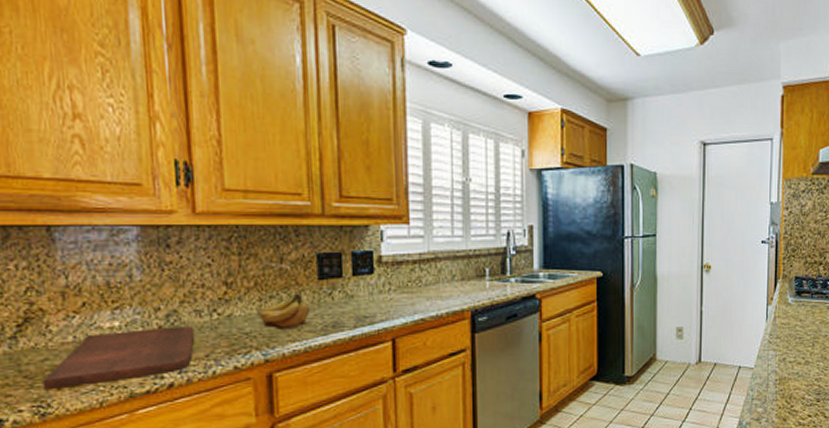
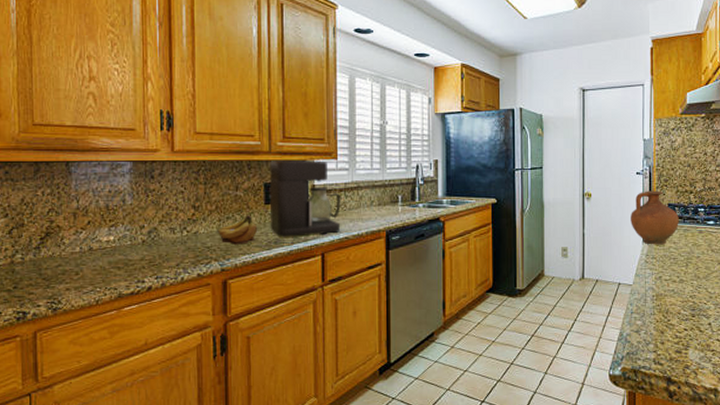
cutting board: present [42,326,195,391] -> none [56,241,169,290]
coffee maker: none [324,225,415,320] -> present [269,160,341,237]
ceramic jug: none [754,261,807,323] -> present [631,190,679,245]

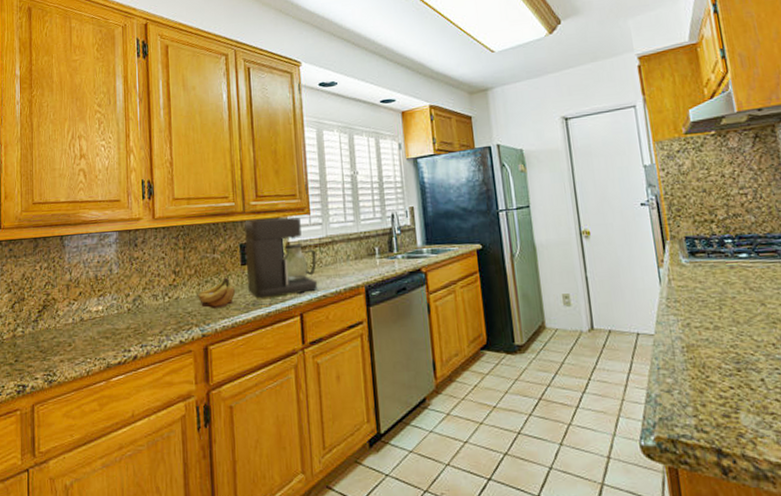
ceramic jug: present [631,190,679,245] -> none [640,222,703,286]

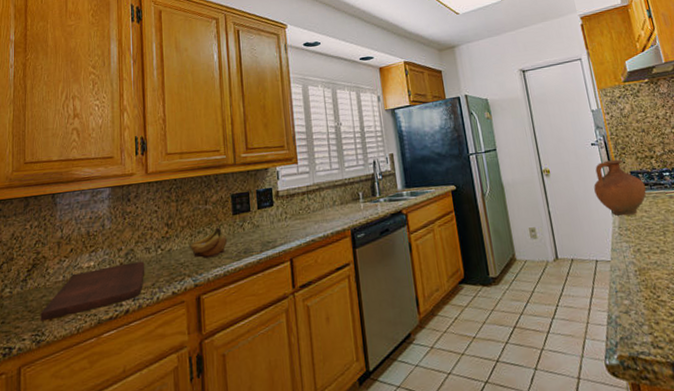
cutting board: none [51,308,153,362] -> present [40,261,145,322]
coffee maker: present [244,217,317,299] -> none [235,167,306,247]
ceramic jug: none [640,222,703,286] -> present [593,159,647,216]

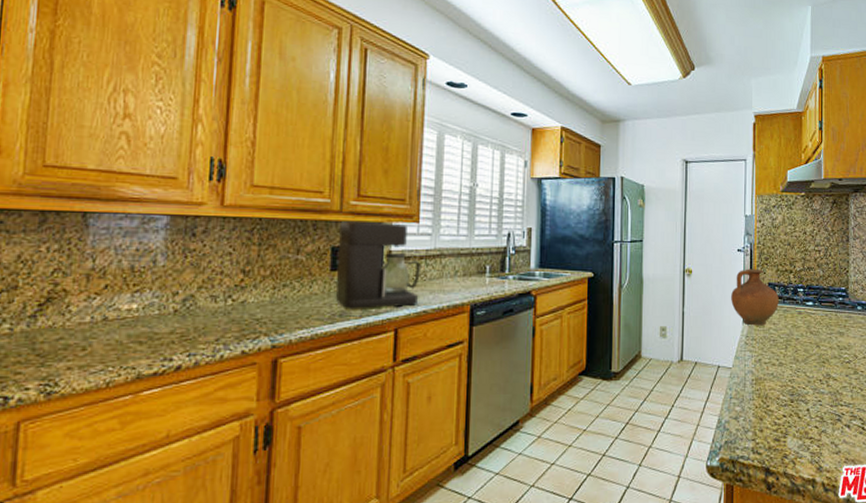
cutting board: present [40,261,145,322] -> none [53,311,209,369]
fruit: present [189,227,228,259] -> none [270,283,321,317]
coffee maker: none [235,167,306,247] -> present [335,221,421,310]

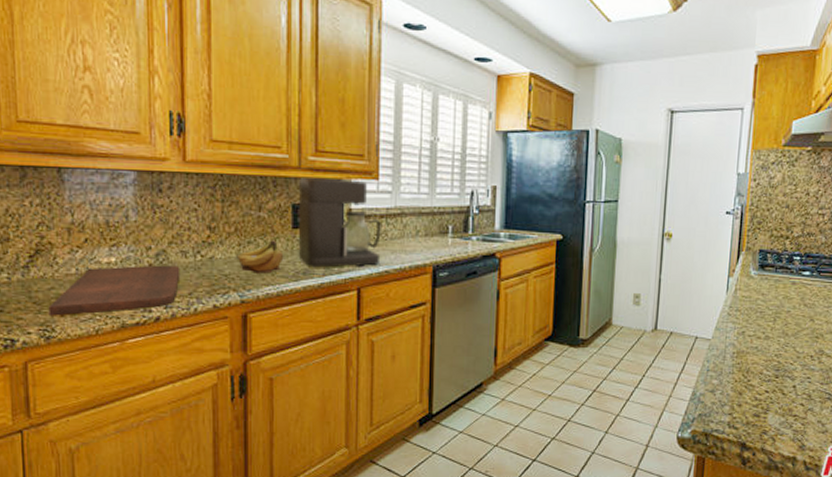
cutting board: none [53,311,209,369] -> present [48,265,181,316]
fruit: none [270,283,321,317] -> present [236,240,284,274]
ceramic jug: present [731,269,779,326] -> none [715,233,771,296]

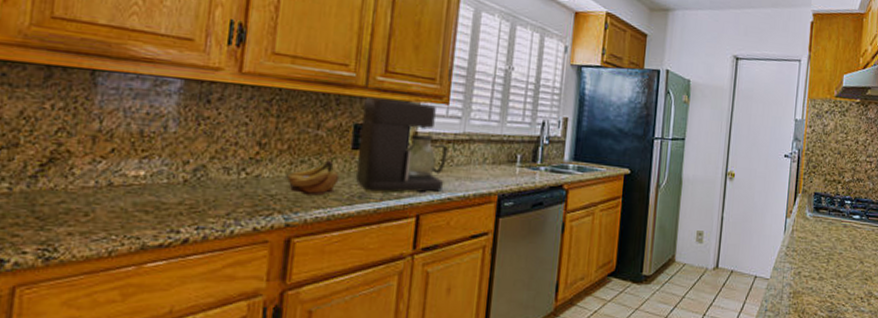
cutting board: present [48,265,181,316] -> none [52,181,220,234]

